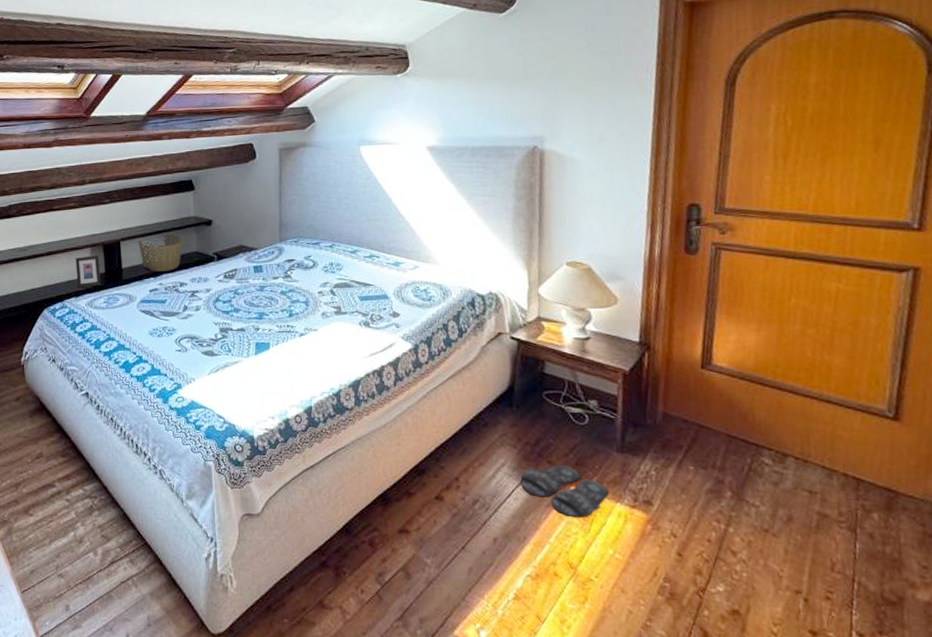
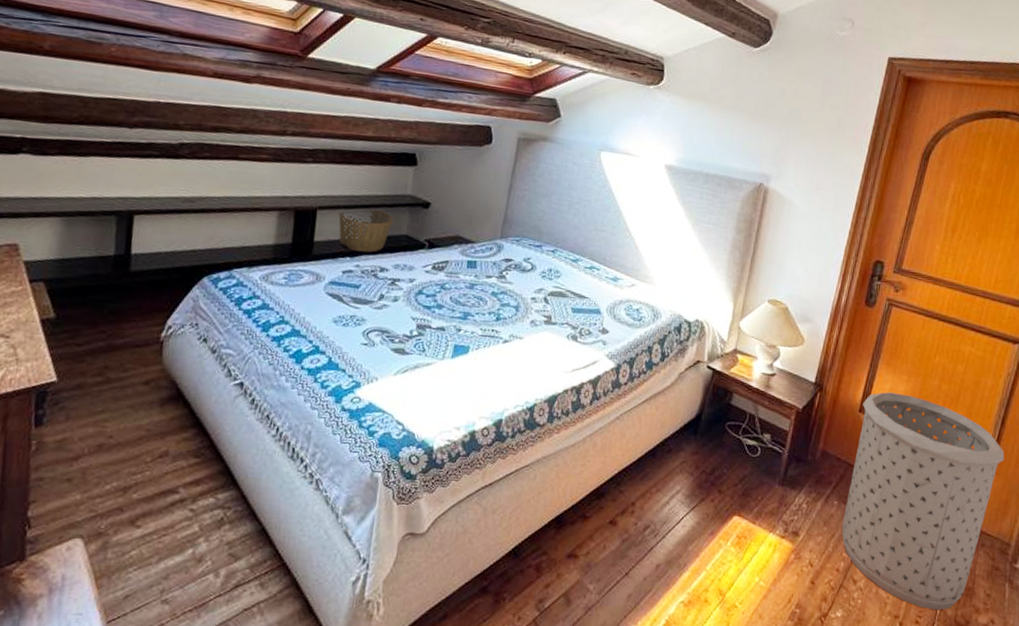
picture frame: present [75,255,101,288] -> none [253,220,287,258]
slippers: present [520,465,608,518] -> none [690,495,765,547]
laundry basket: none [704,344,914,585] -> present [841,392,1005,611]

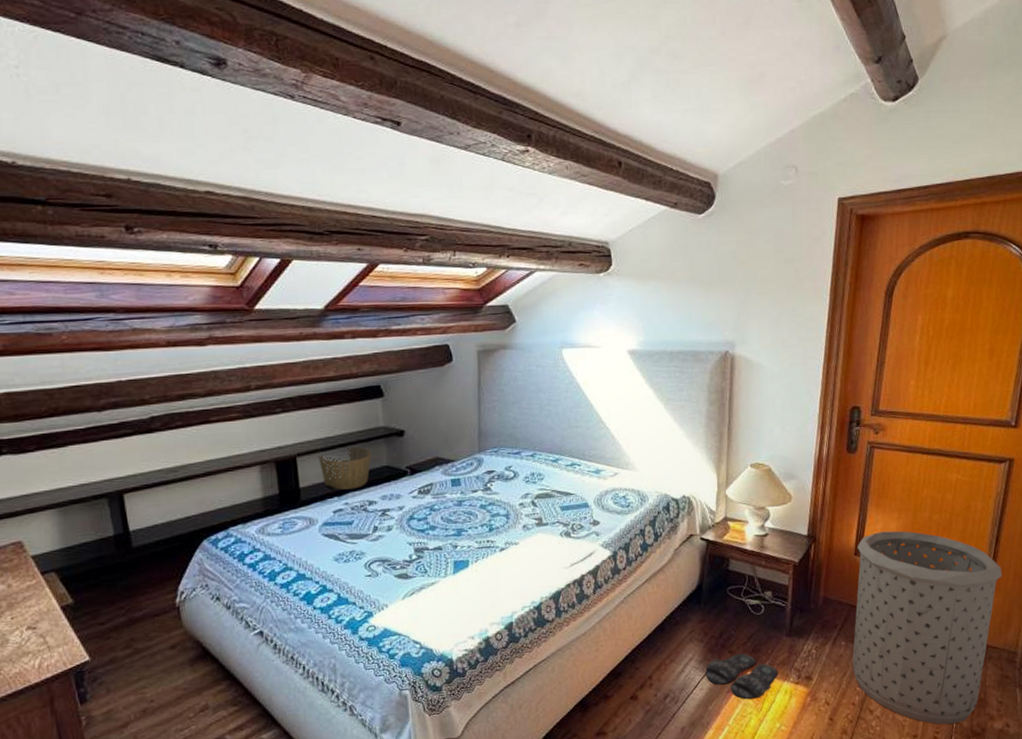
slippers: none [690,495,765,547] -> present [705,653,778,700]

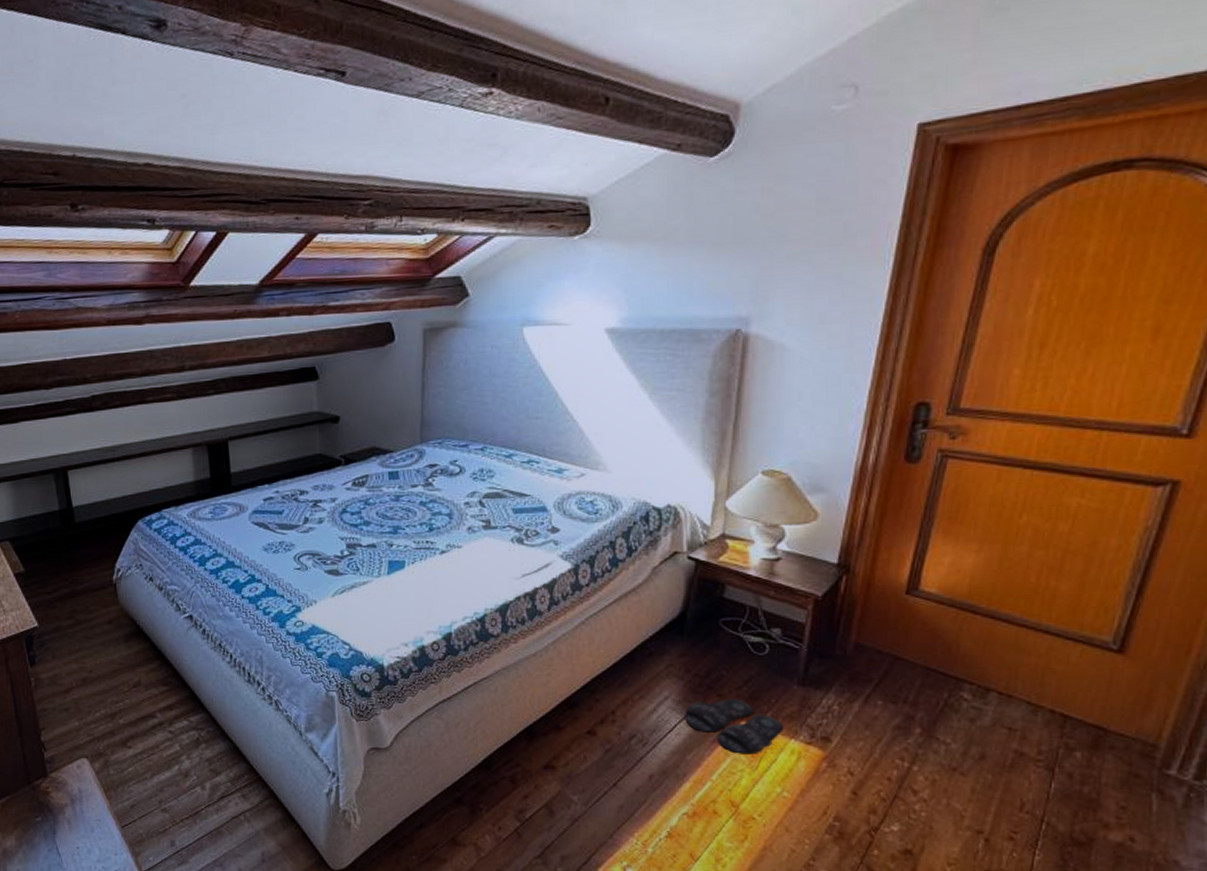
basket: present [318,446,372,490] -> none [250,432,305,477]
laundry basket: present [852,530,1002,725] -> none [891,567,1144,825]

